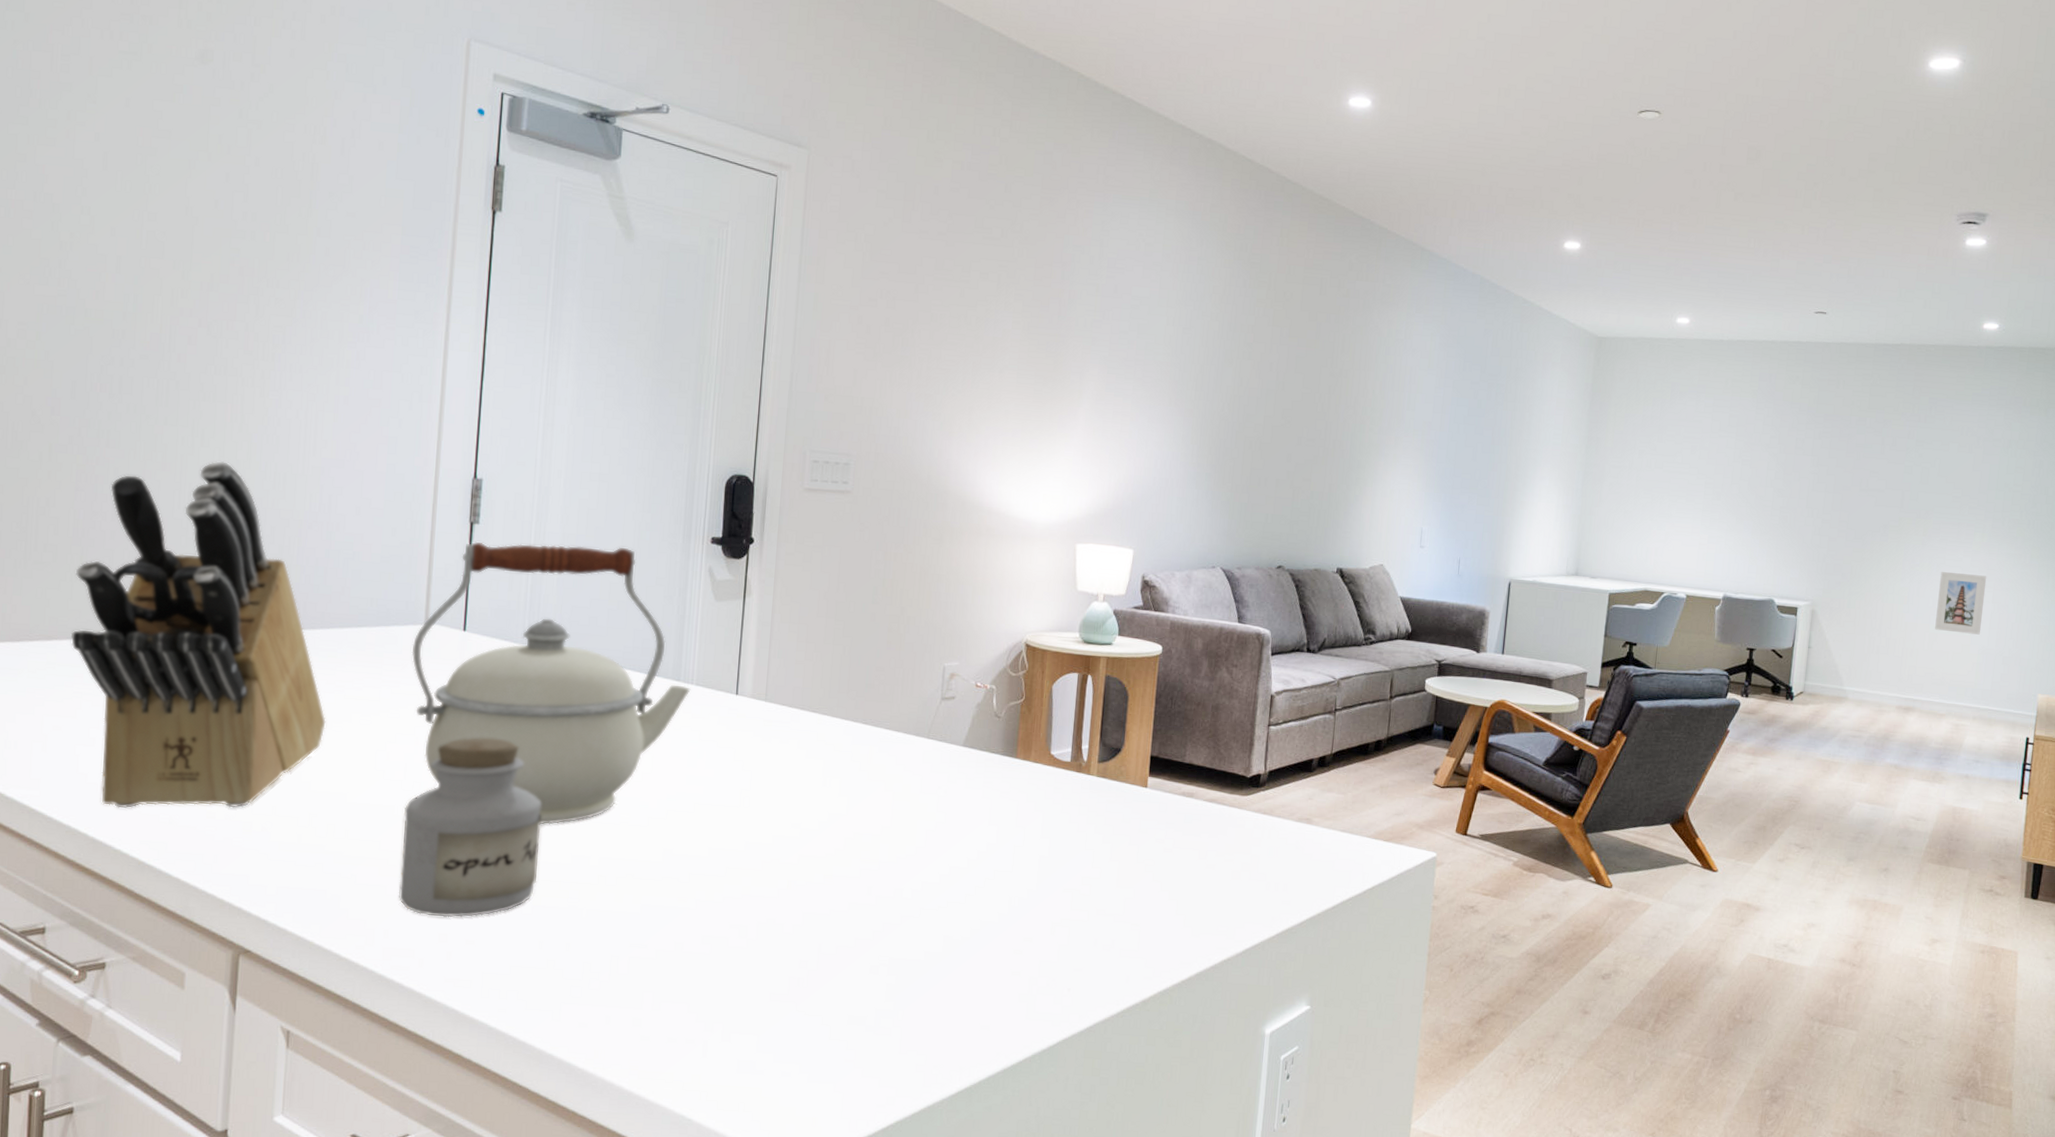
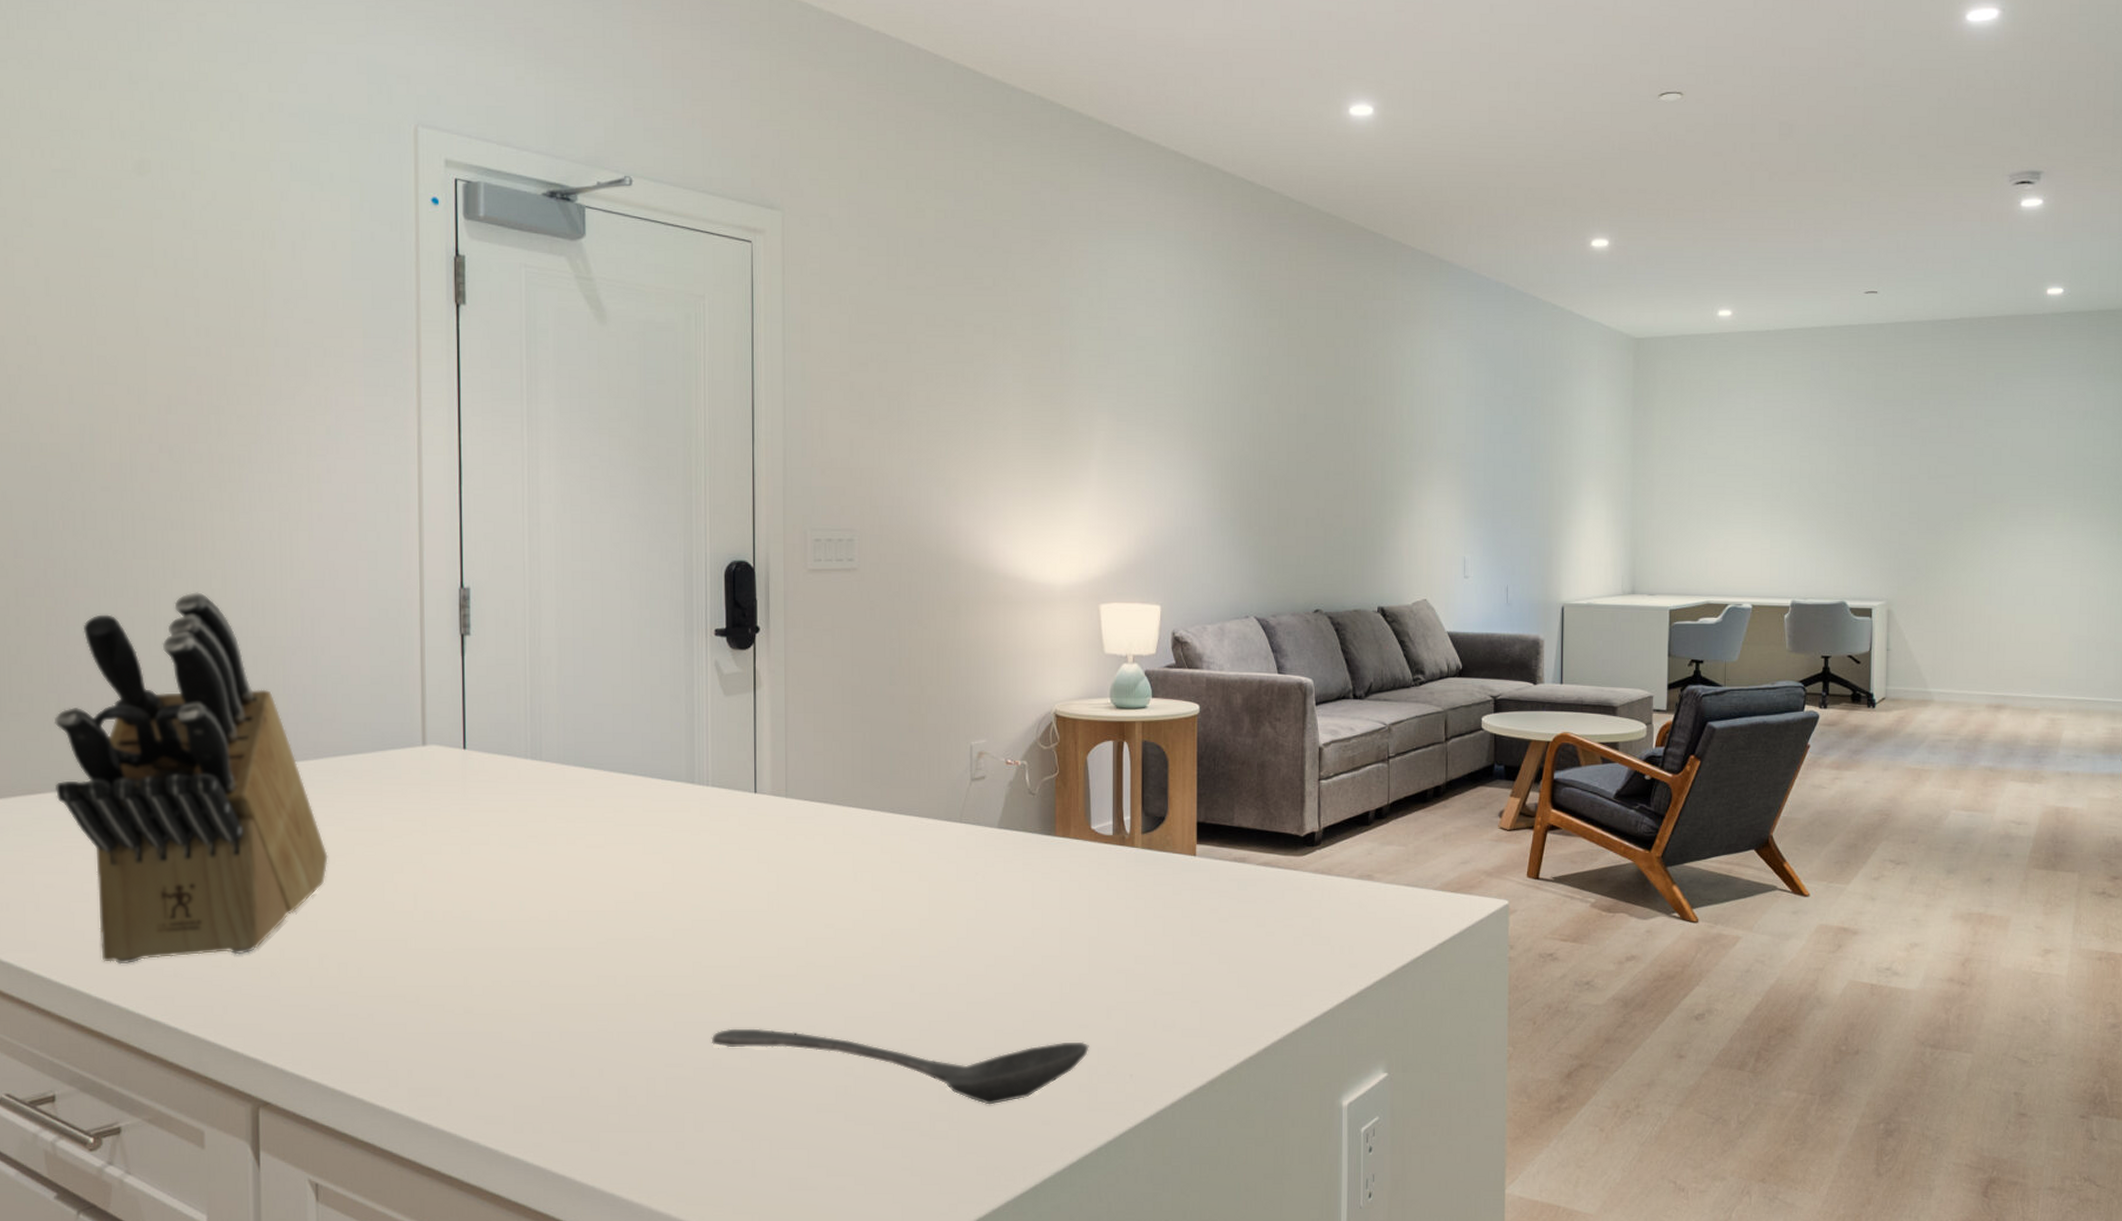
jar: present [399,737,542,918] -> none [418,859,563,1052]
kettle: present [411,541,691,825] -> none [411,647,707,945]
stirrer: none [674,915,1032,1007] -> present [711,1028,1089,1105]
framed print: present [1935,571,1987,635] -> none [2021,557,2073,621]

